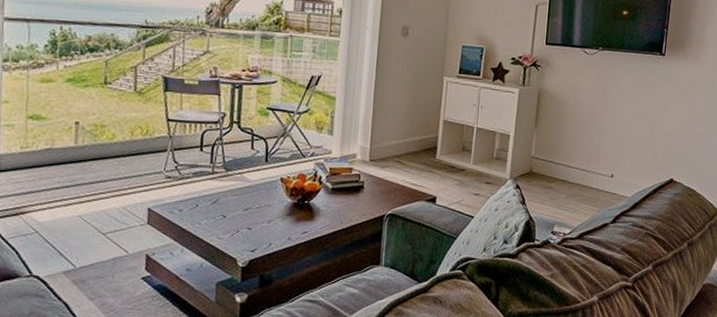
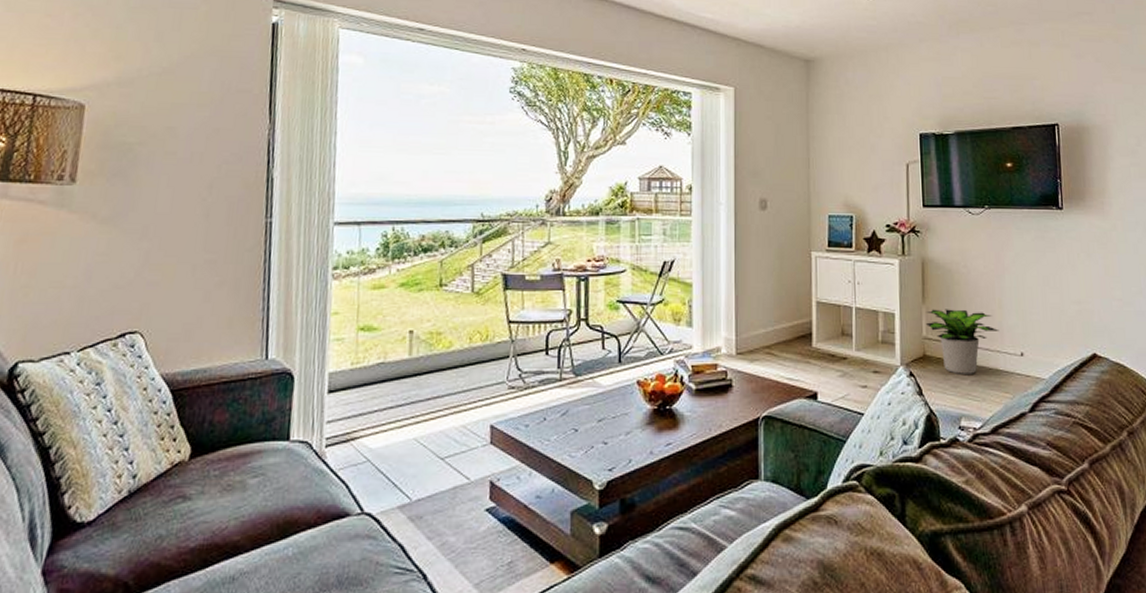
potted plant: none [534,133,596,190] -> present [925,309,999,374]

